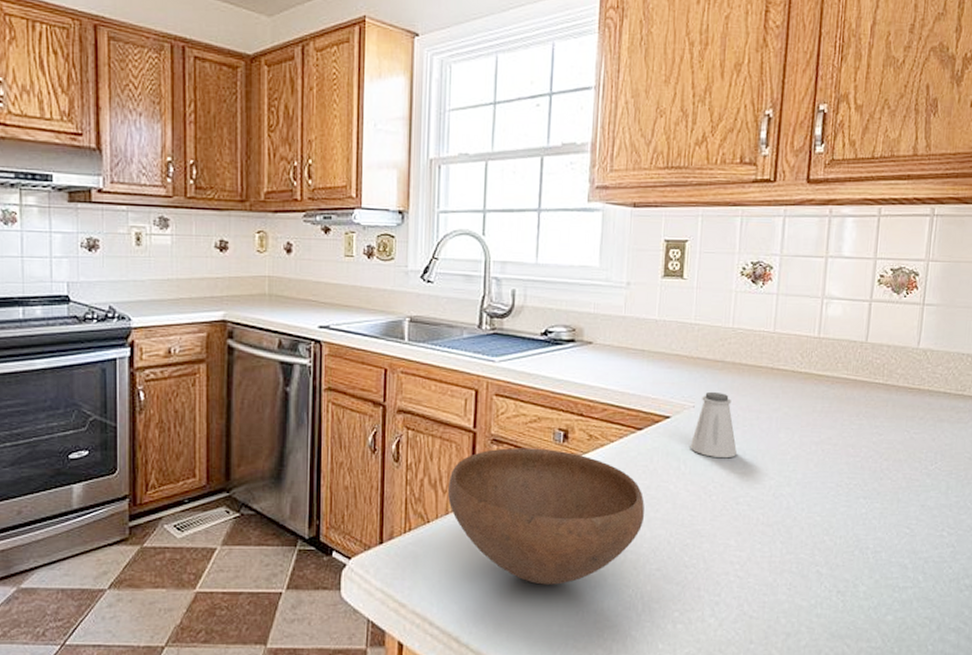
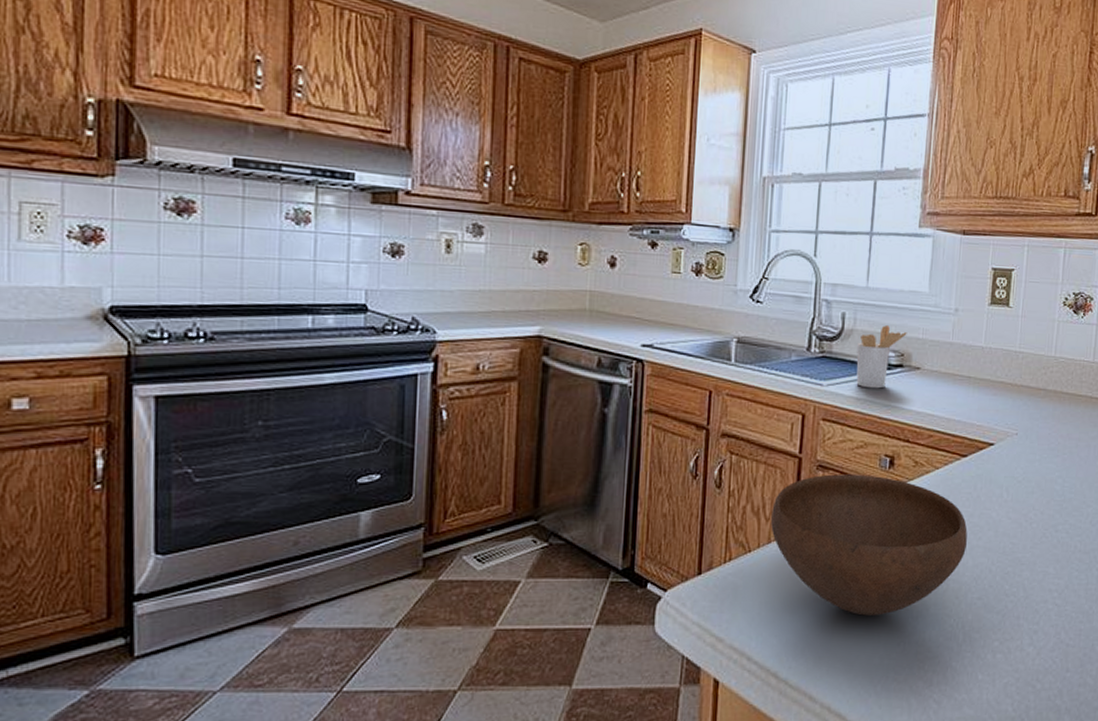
utensil holder: none [527,301,578,364] -> present [856,325,907,389]
saltshaker: present [689,391,737,459] -> none [1012,419,1057,486]

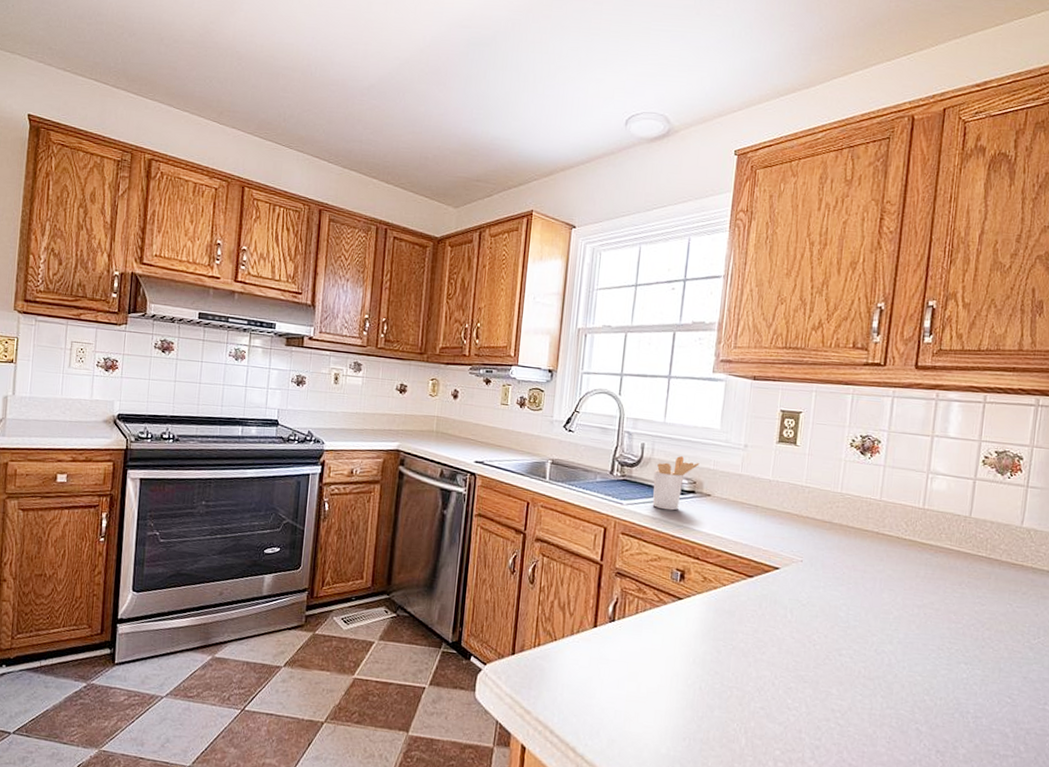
bowl: present [771,474,968,616] -> none [574,581,752,711]

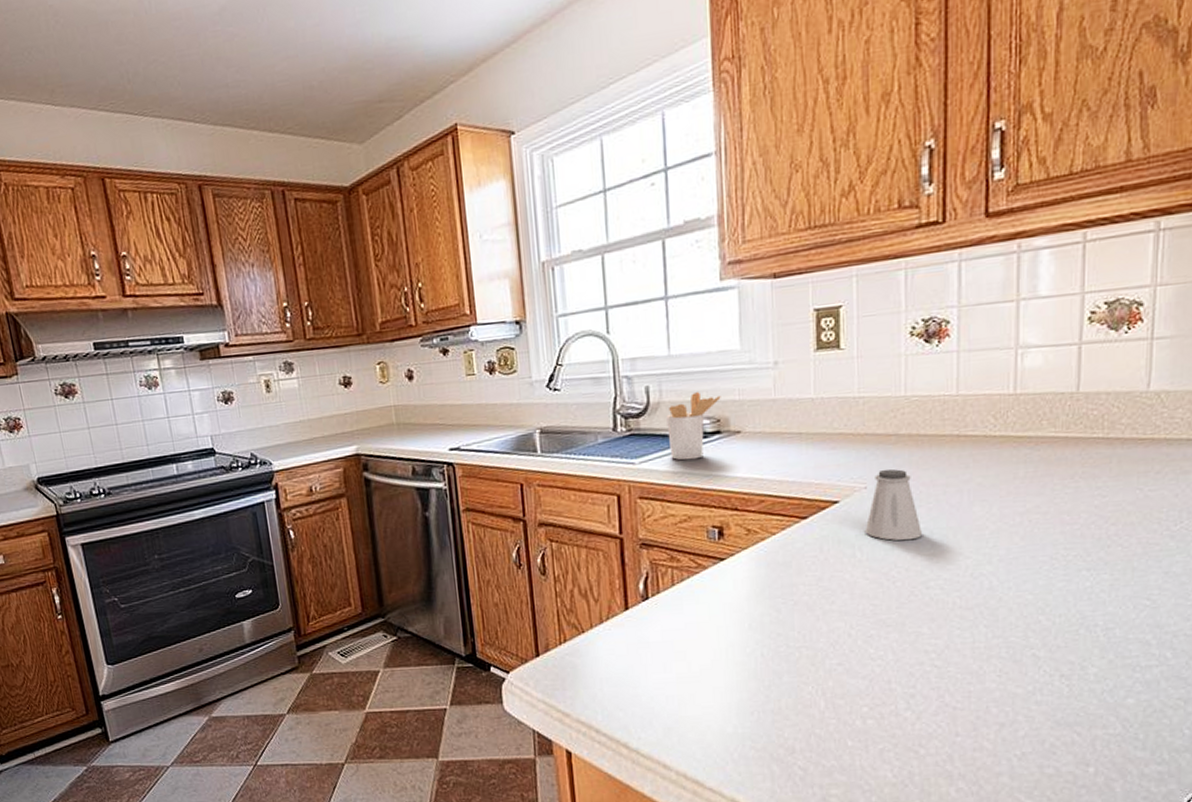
saltshaker: none [796,548,841,612] -> present [865,469,922,541]

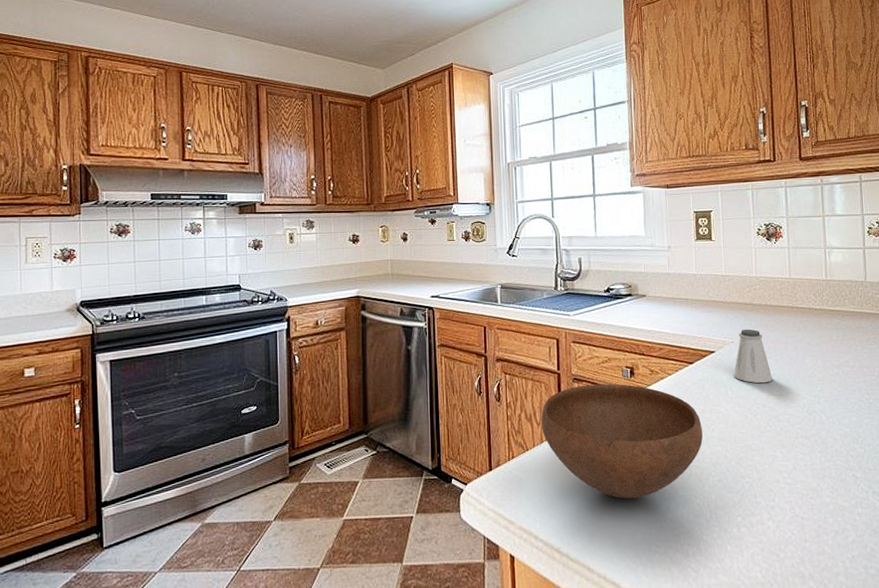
bowl: none [599,548,818,687] -> present [541,383,703,499]
utensil holder: present [666,392,721,461] -> none [593,265,632,315]

